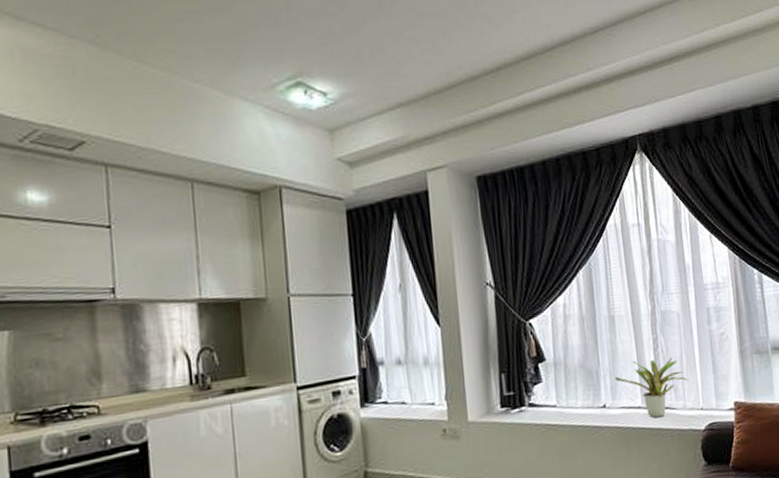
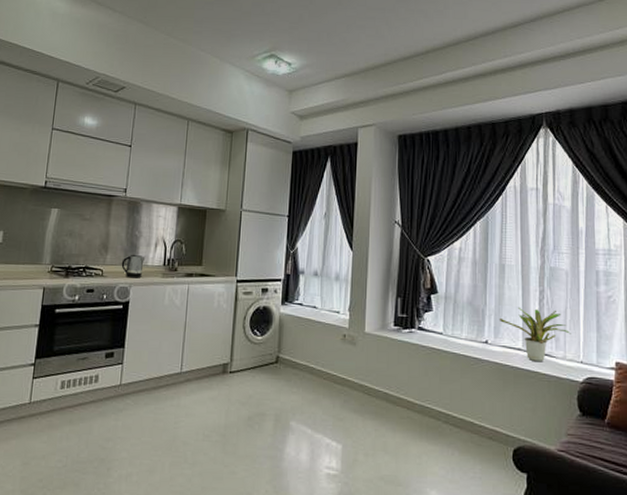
kettle: none [126,375,162,410] -> present [121,254,146,278]

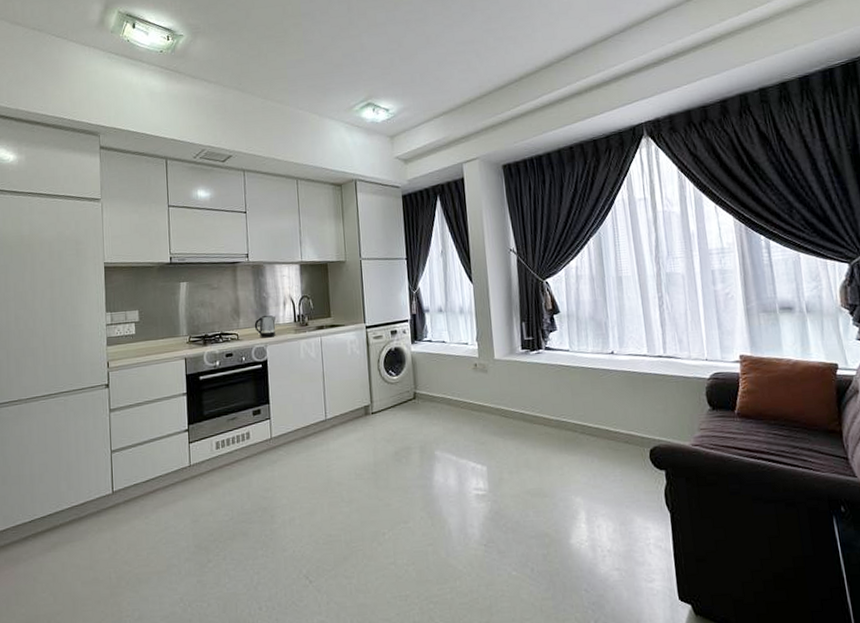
potted plant: present [499,306,571,362] -> none [622,313,693,366]

